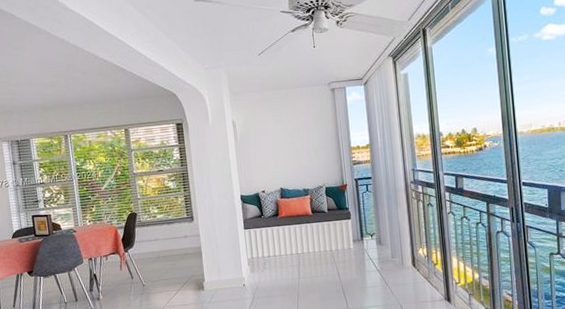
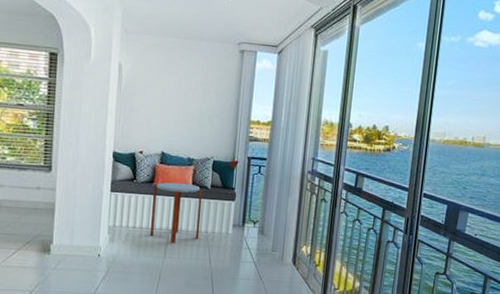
side table: none [279,211,326,265] -> present [149,182,203,243]

